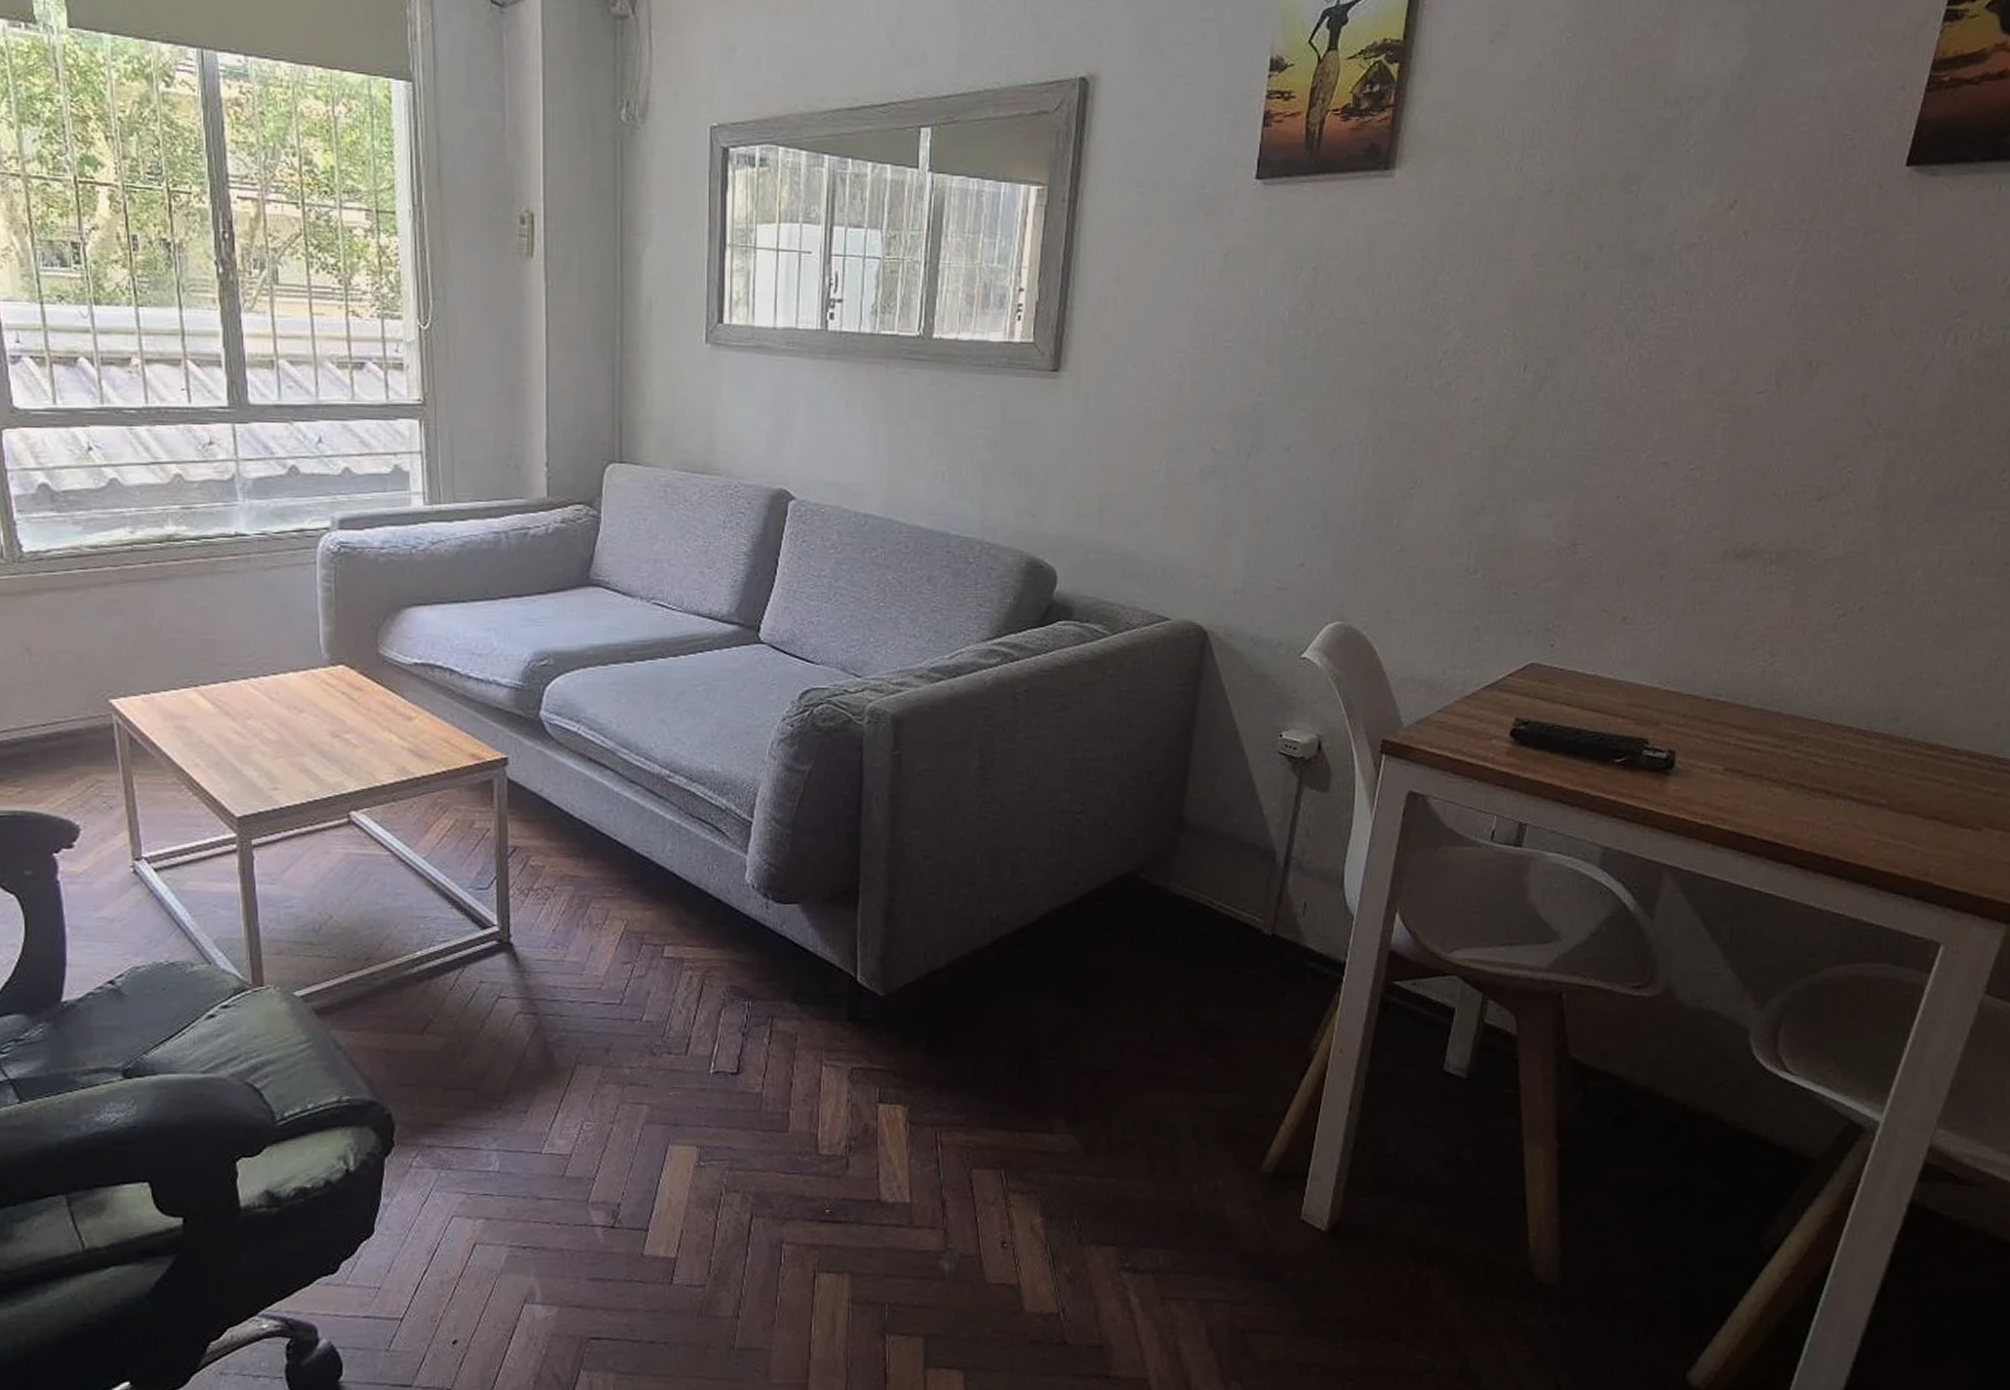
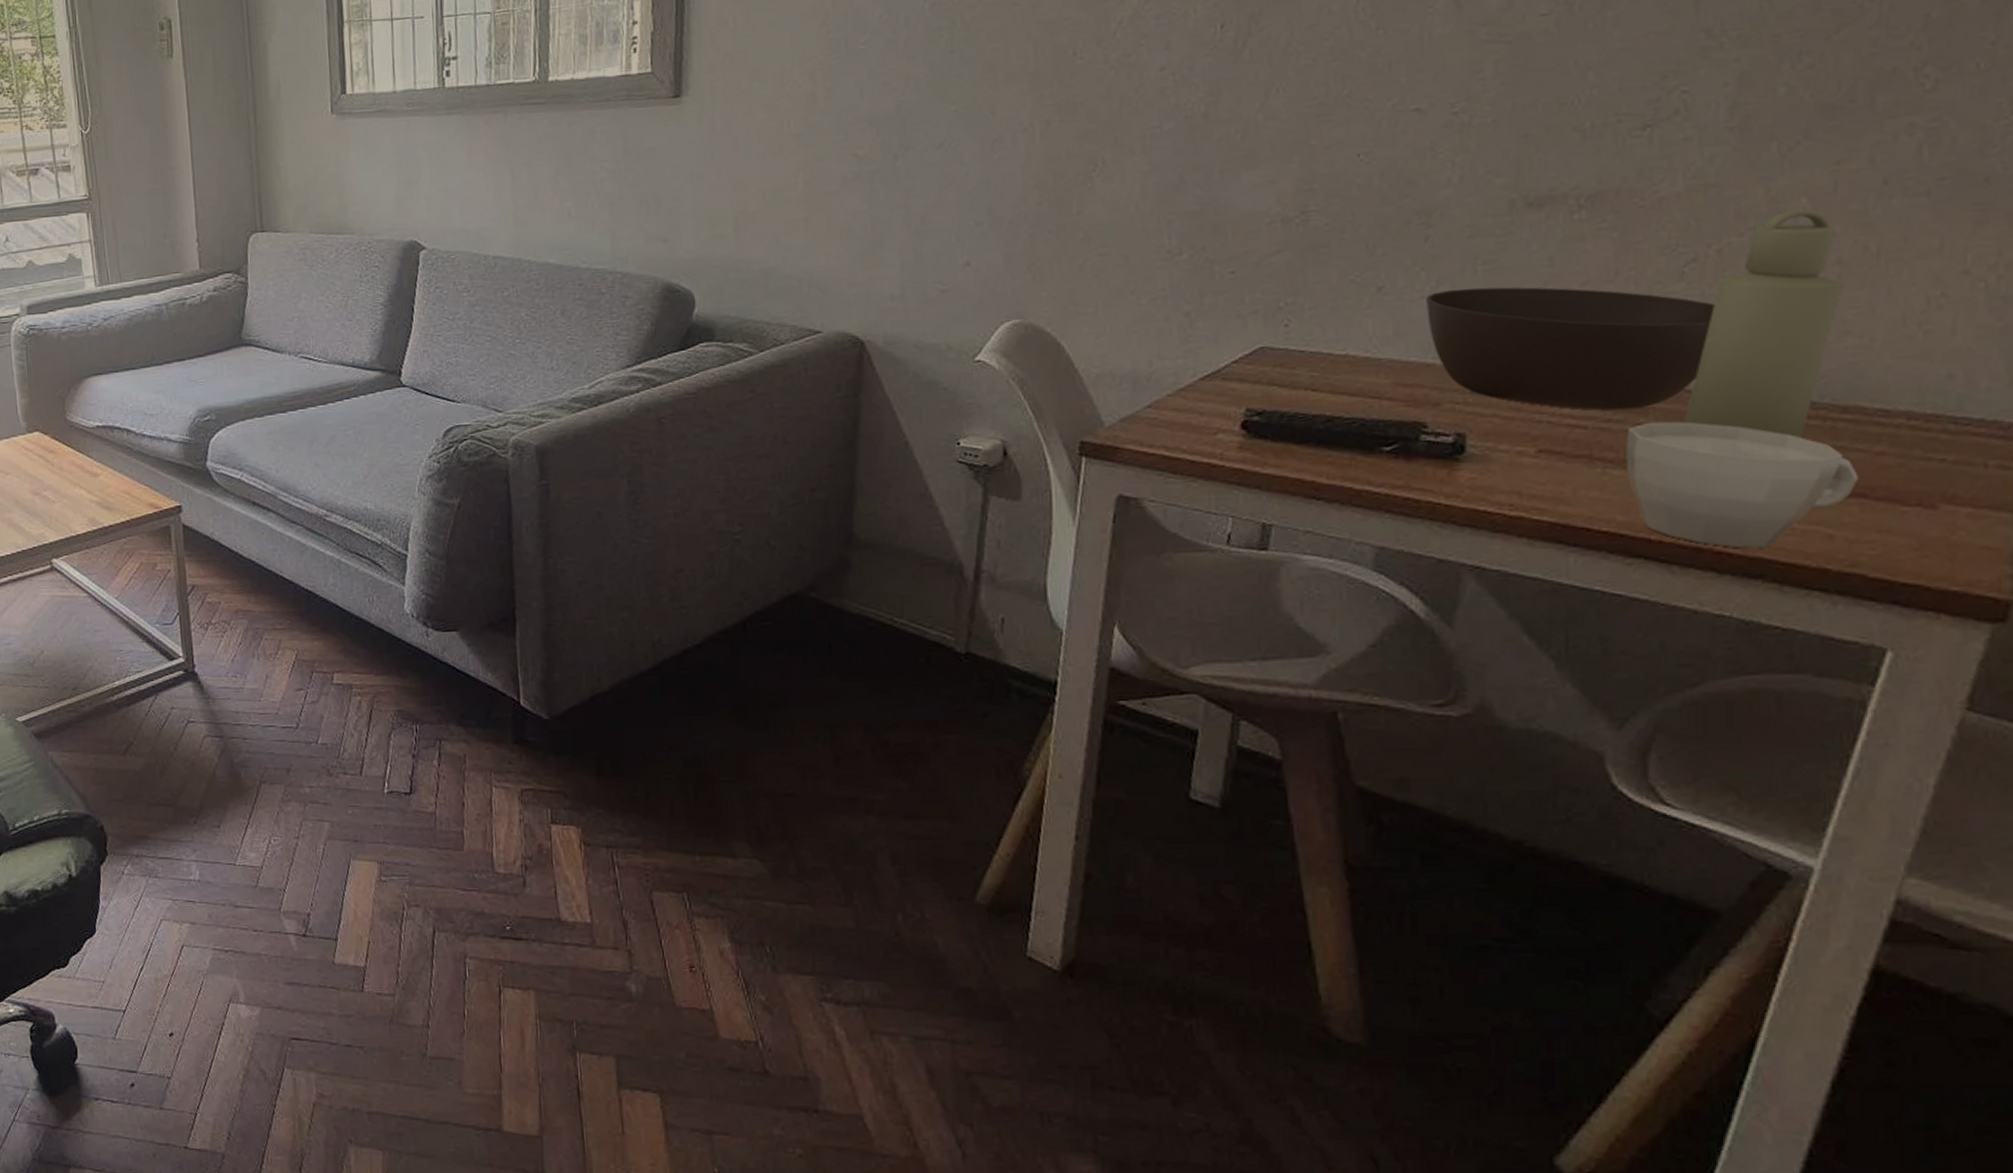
bowl: none [1656,624,1855,738] -> present [1426,287,1715,411]
cup: none [1784,749,1935,858] -> present [1625,422,1859,549]
bottle: none [1827,579,1939,769] -> present [1684,209,1844,439]

